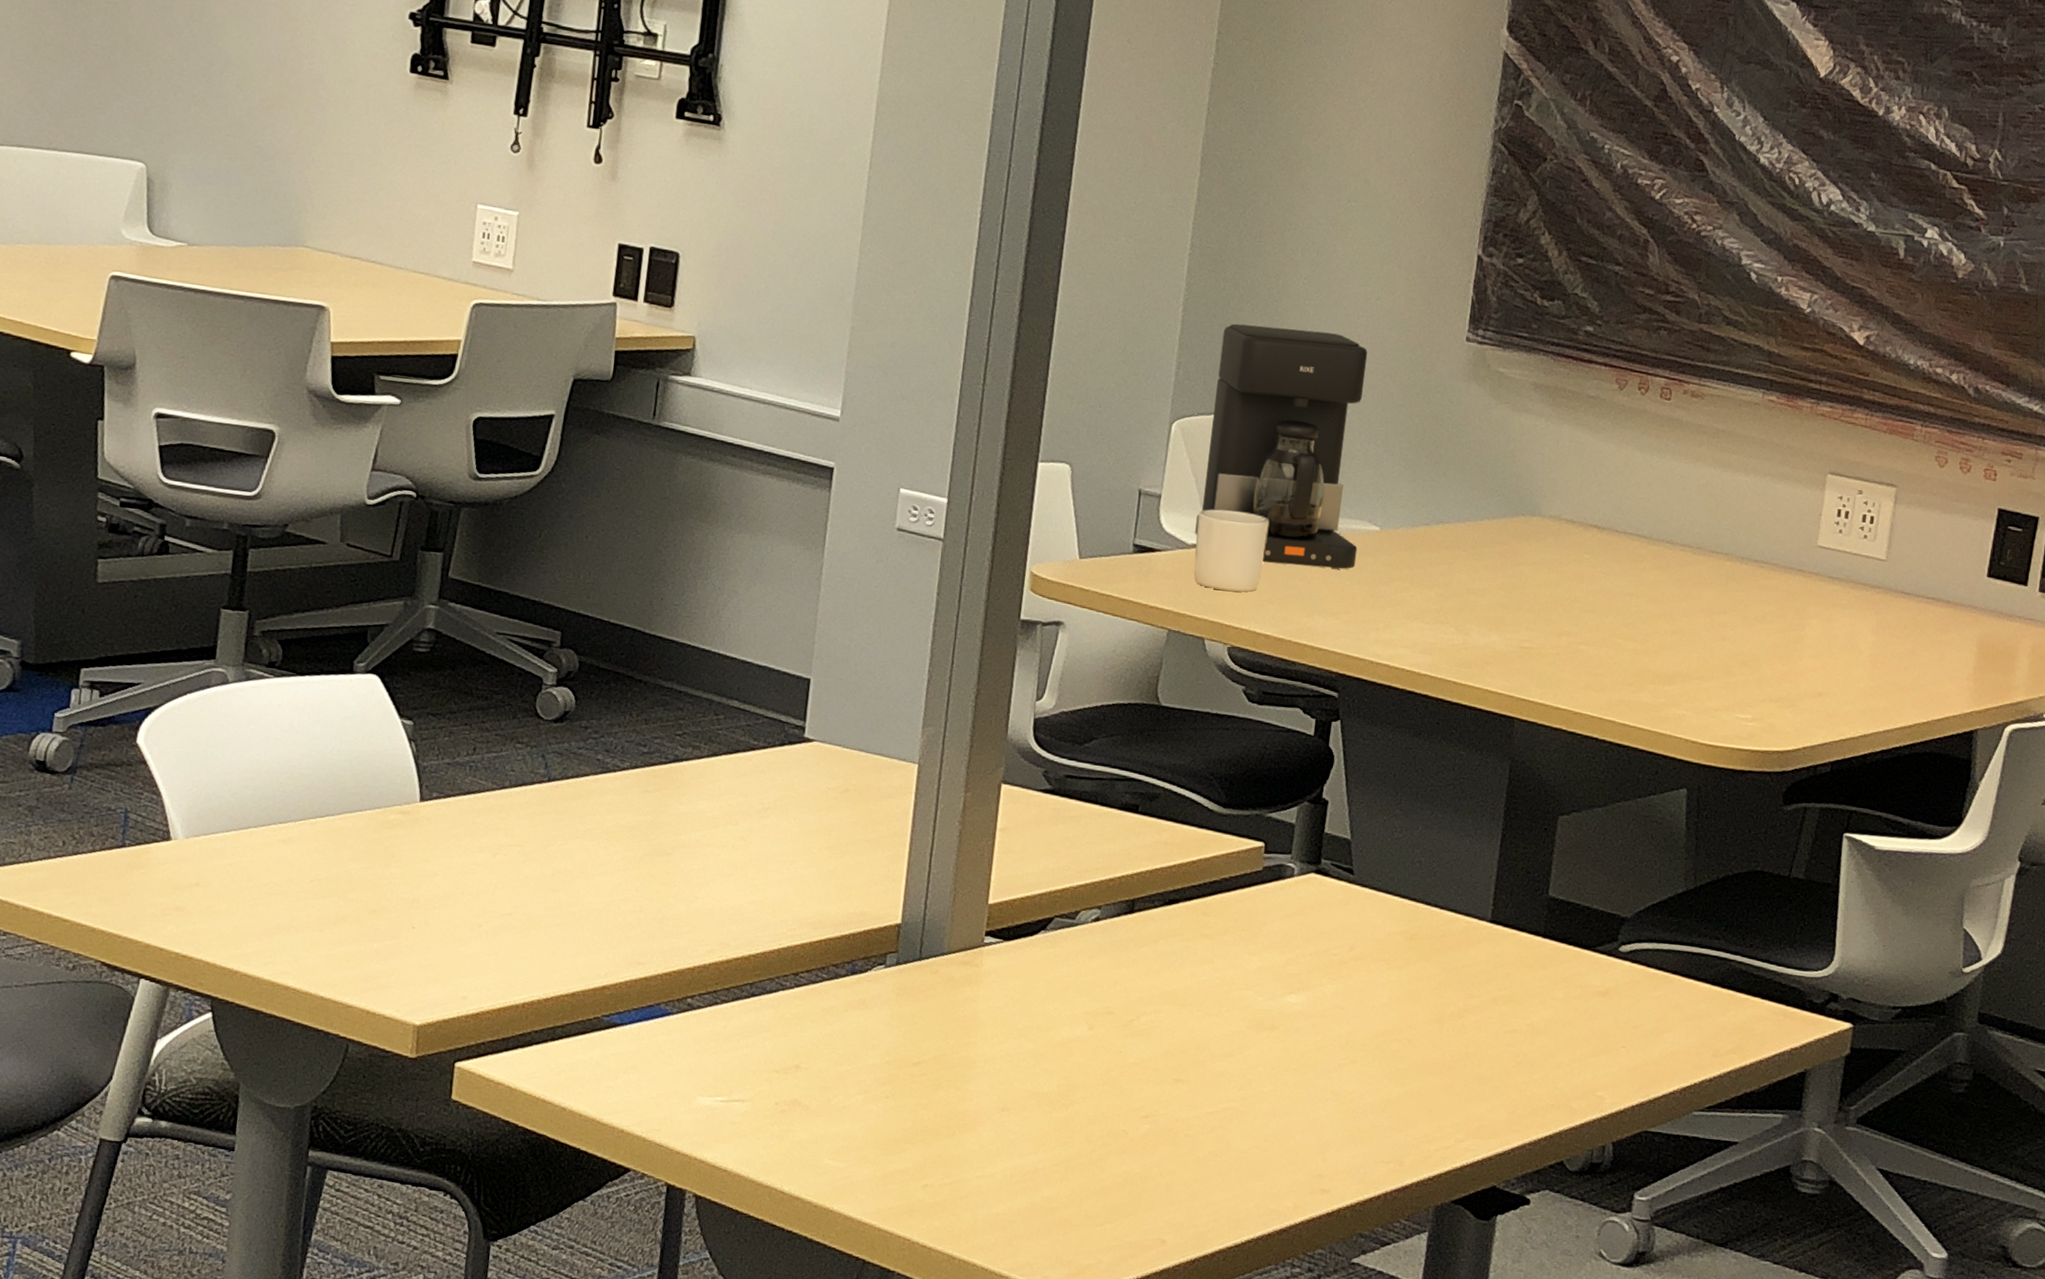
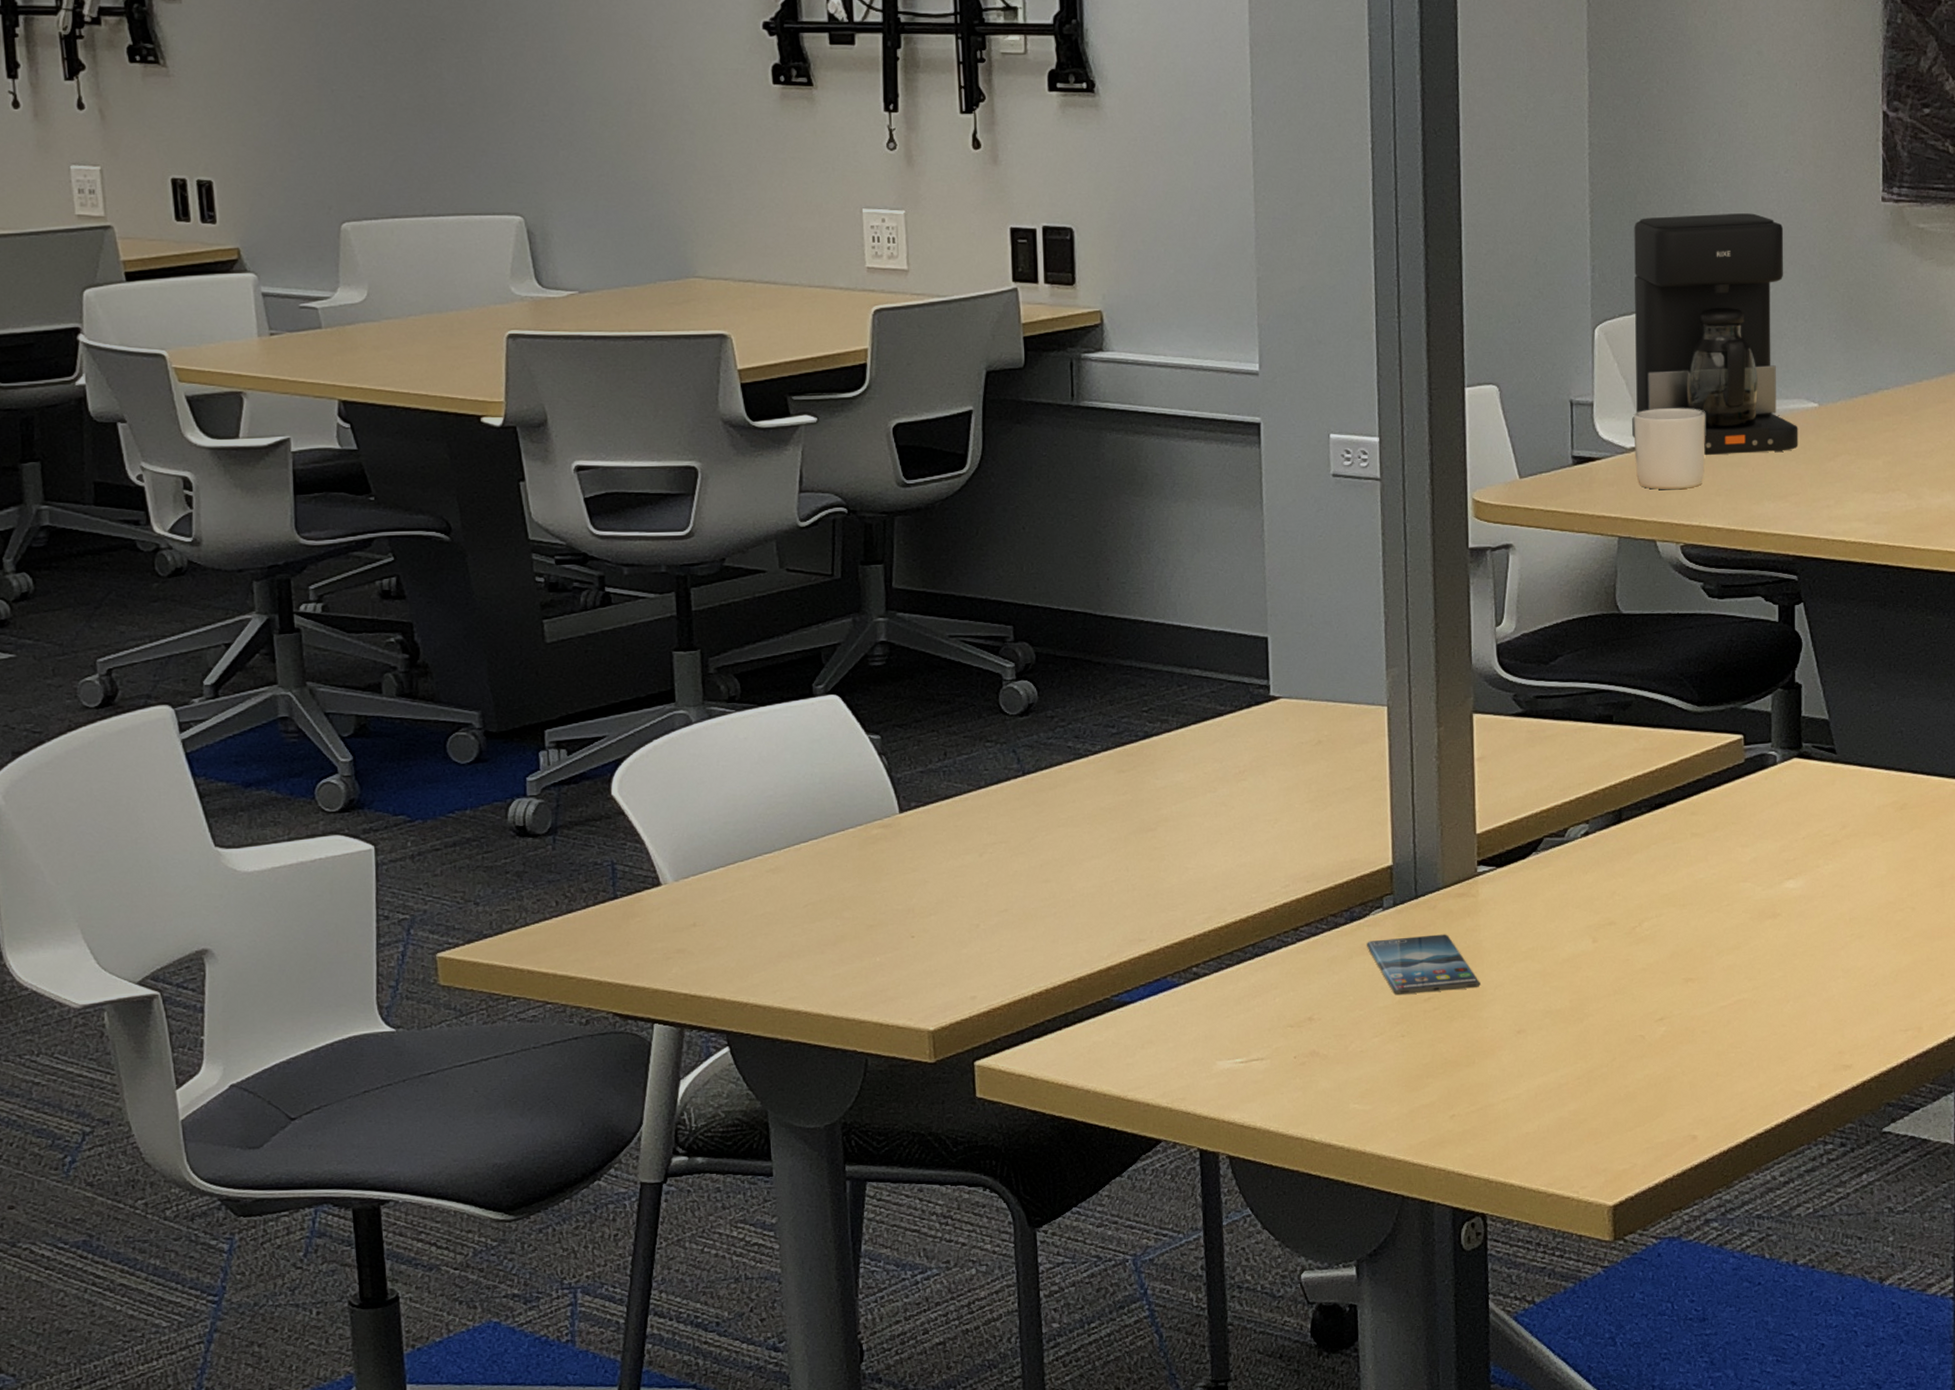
smartphone: none [864,996,972,1059] -> present [1367,934,1480,996]

